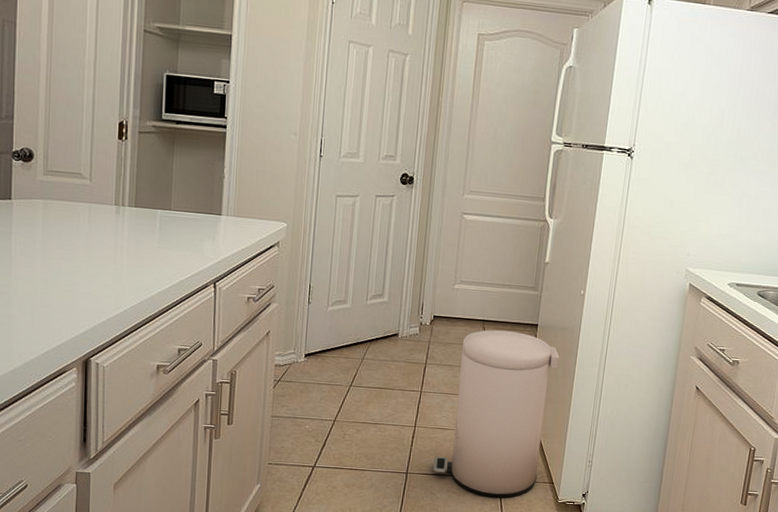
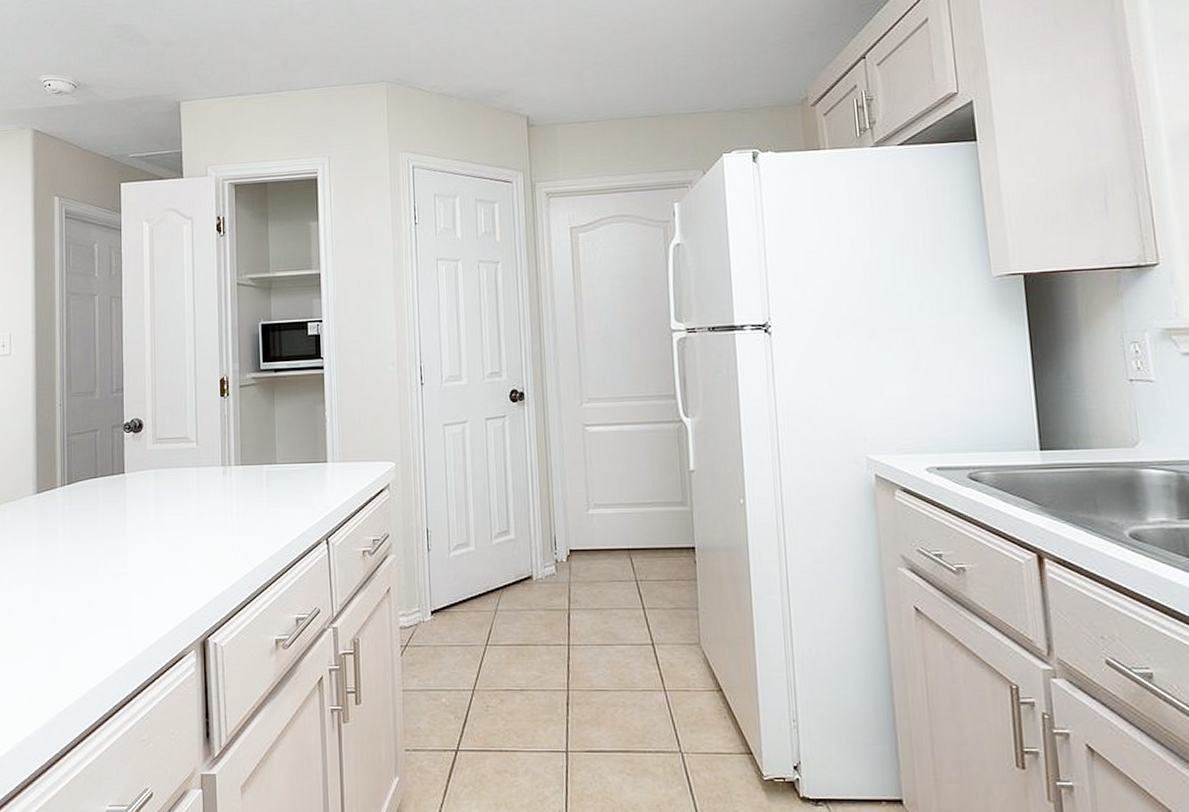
pedal bin: present [433,330,561,498] -> none [597,558,731,778]

